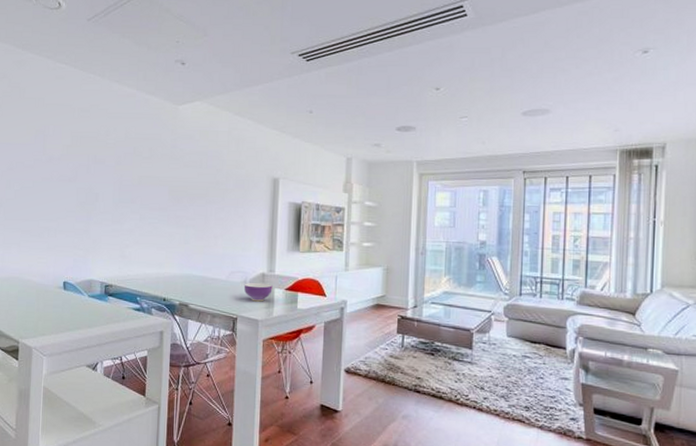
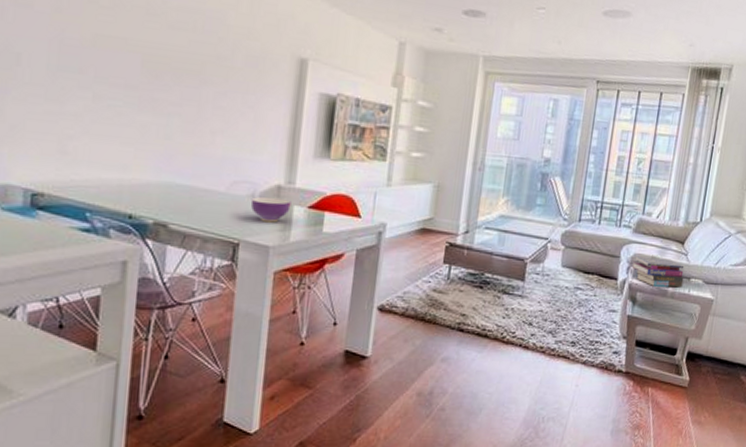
books: none [581,327,640,358] -> present [632,256,684,288]

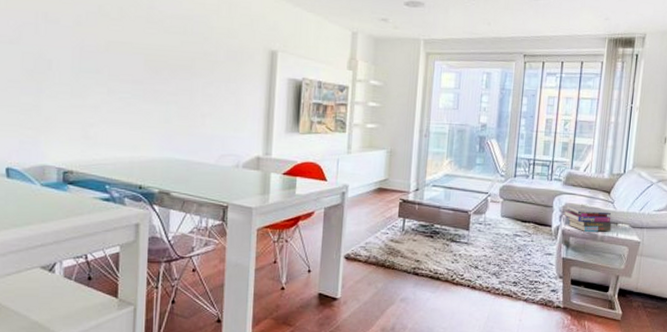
bowl: present [250,196,291,223] -> none [235,166,269,188]

